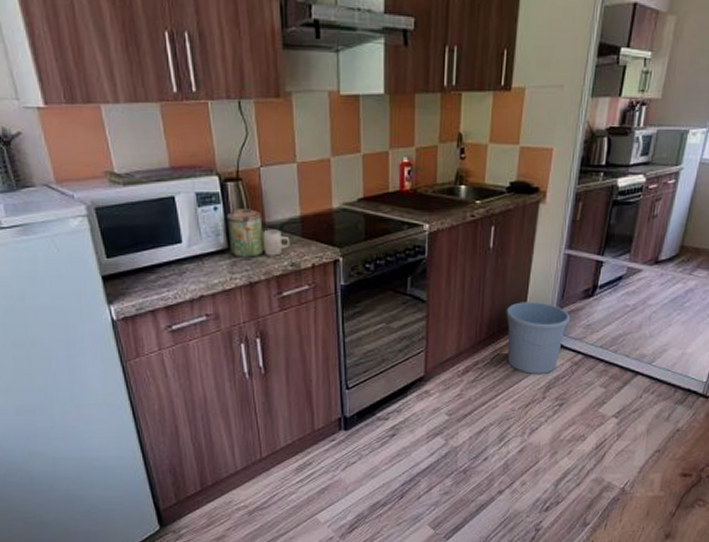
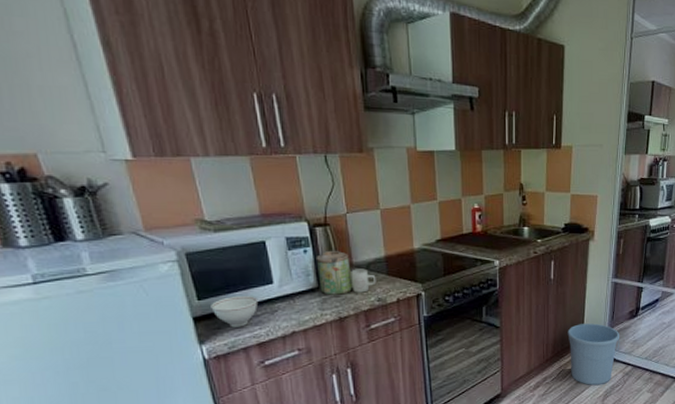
bowl: none [119,254,167,288] -> present [211,295,259,328]

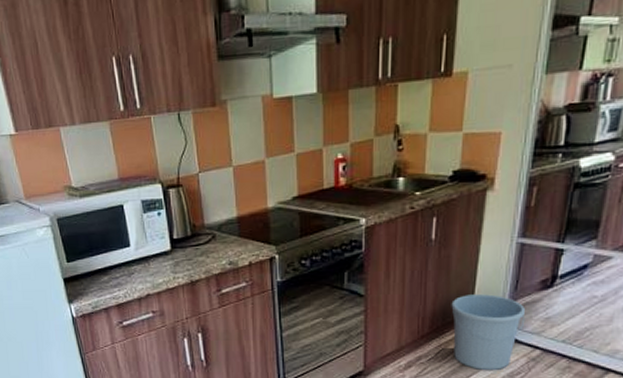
bowl: present [211,295,259,328] -> none [77,257,117,289]
canister: present [316,250,353,296] -> none [169,211,204,259]
mug: present [351,268,377,293] -> none [202,230,228,256]

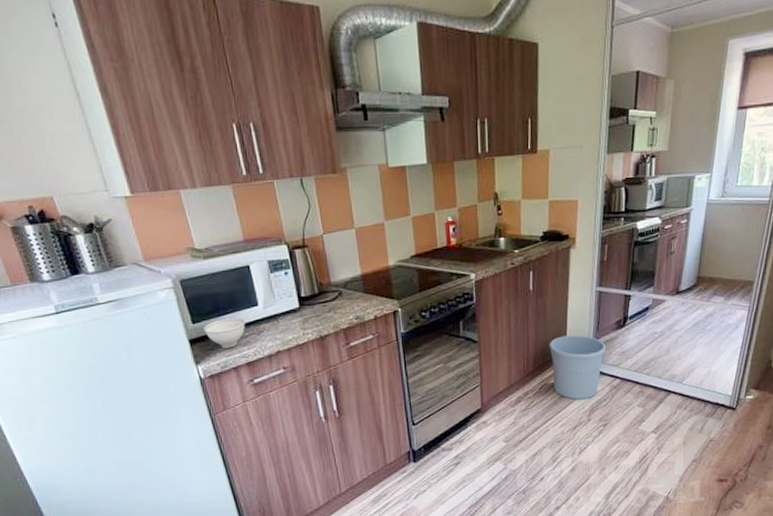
bowl: none [77,257,117,289] -> present [204,317,246,349]

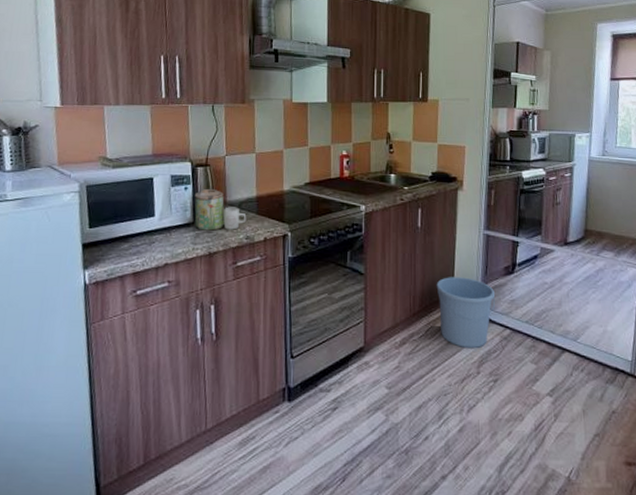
bowl: present [204,317,246,349] -> none [99,225,140,256]
canister: none [296,270,332,316] -> present [194,188,225,232]
mug: none [329,287,354,312] -> present [223,207,247,230]

